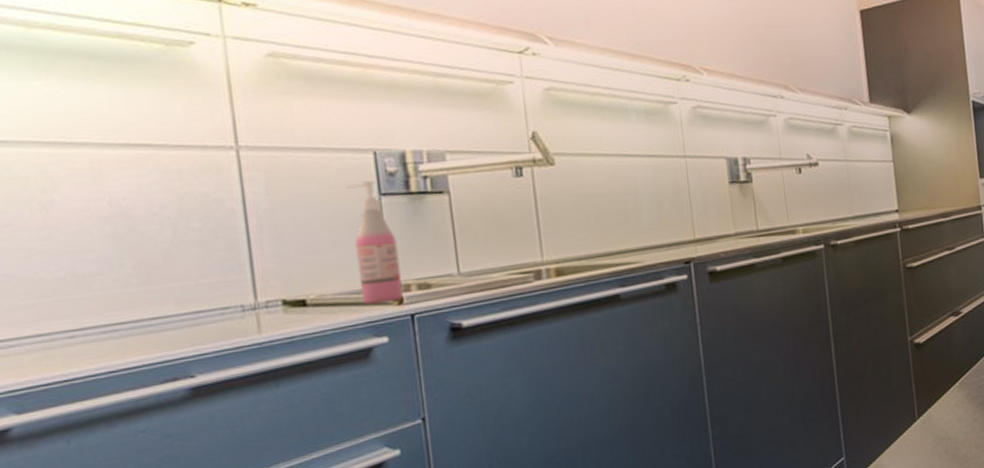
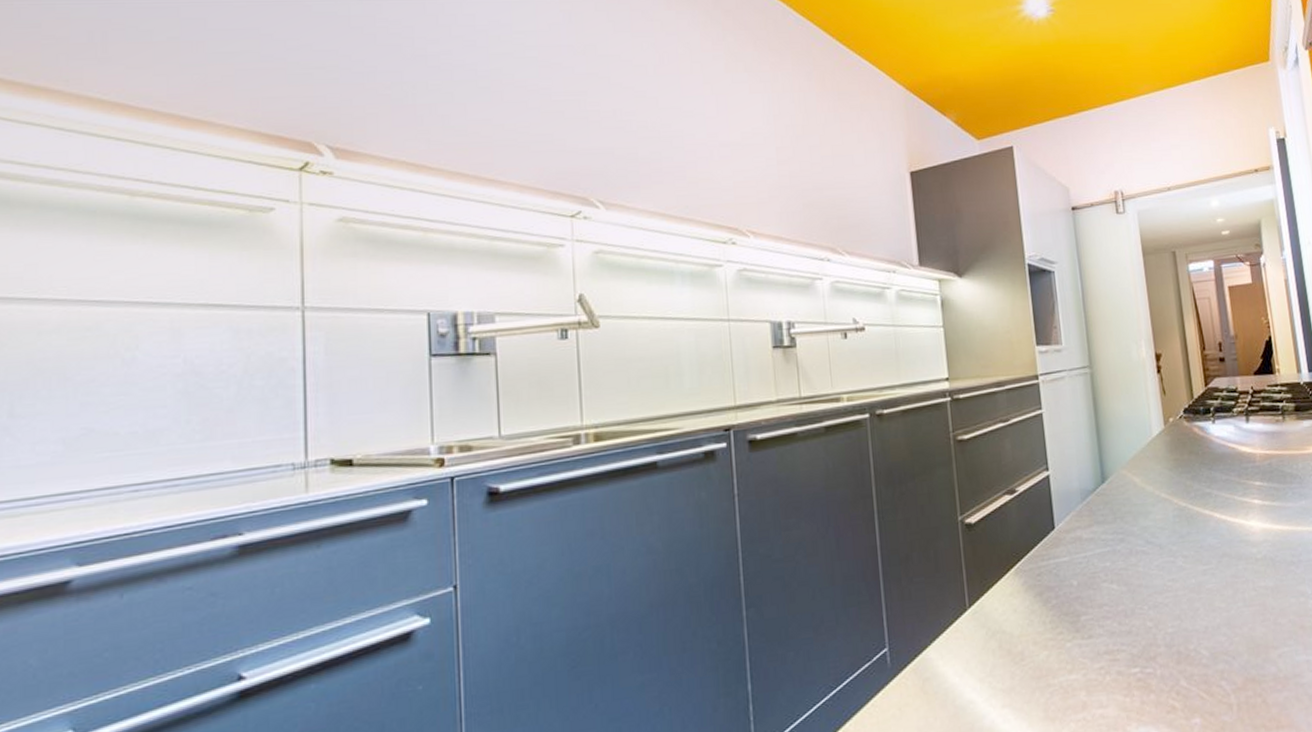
soap dispenser: present [347,180,403,305] -> none [400,341,445,467]

